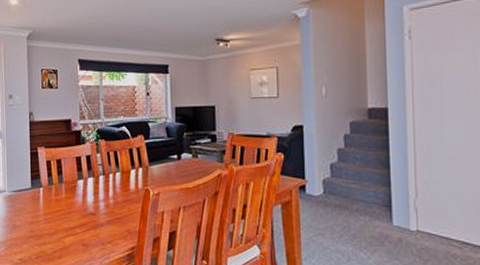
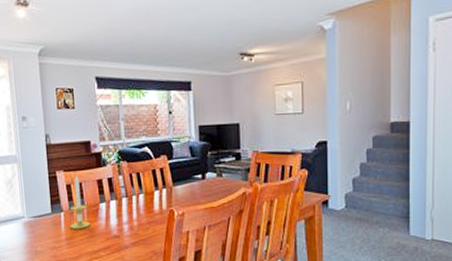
candle: none [48,151,68,205] -> present [70,175,91,229]

